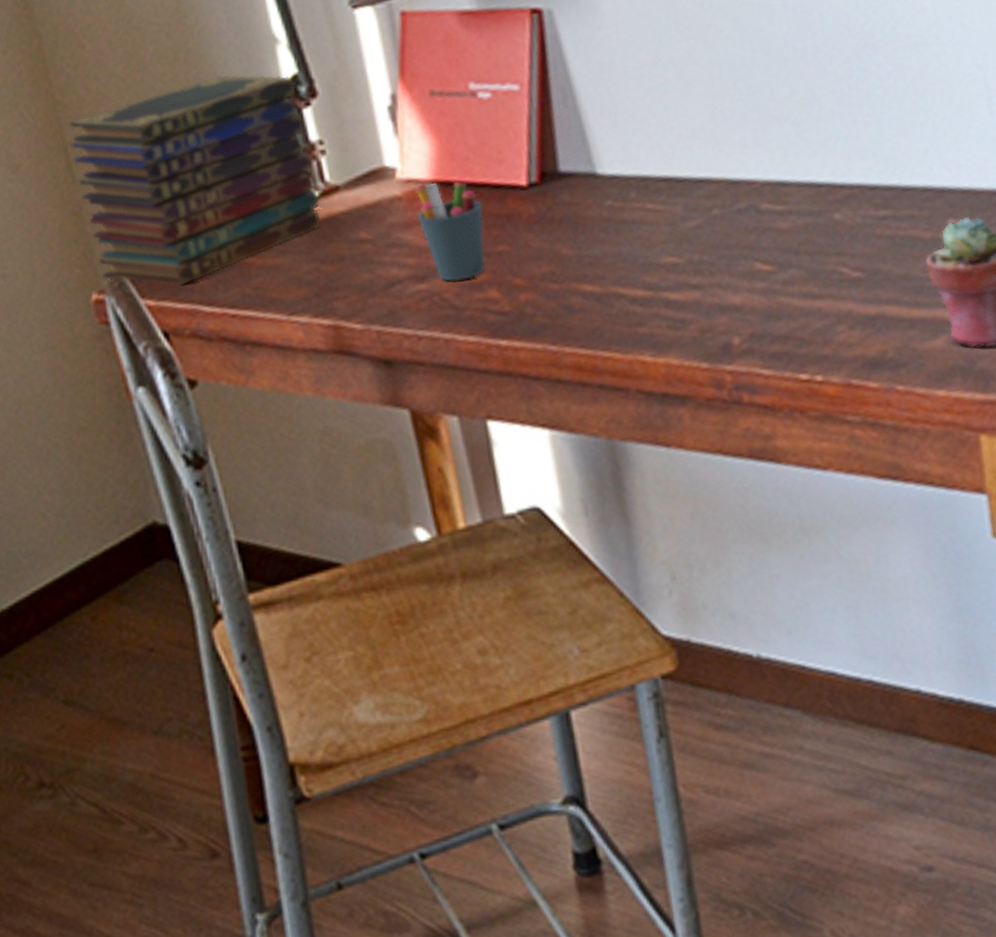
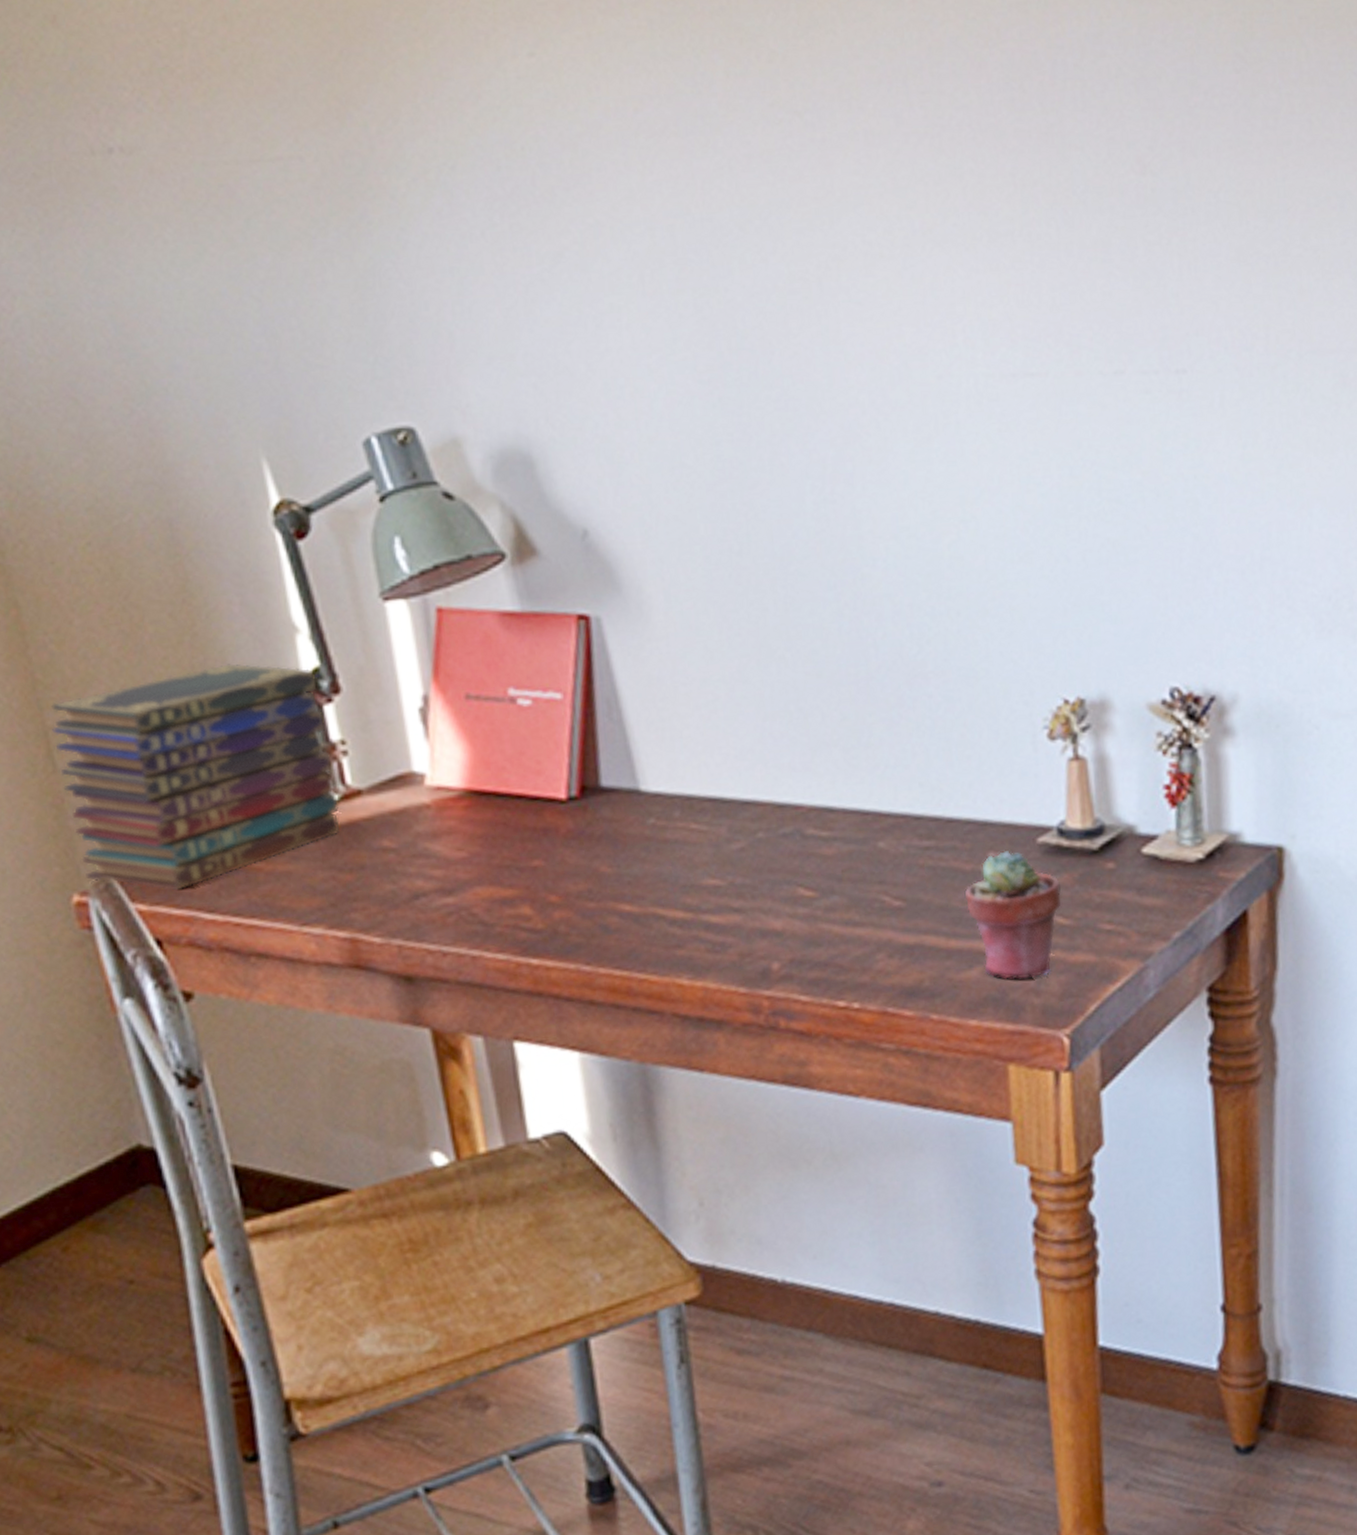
pen holder: present [415,180,485,282] -> none [445,790,519,896]

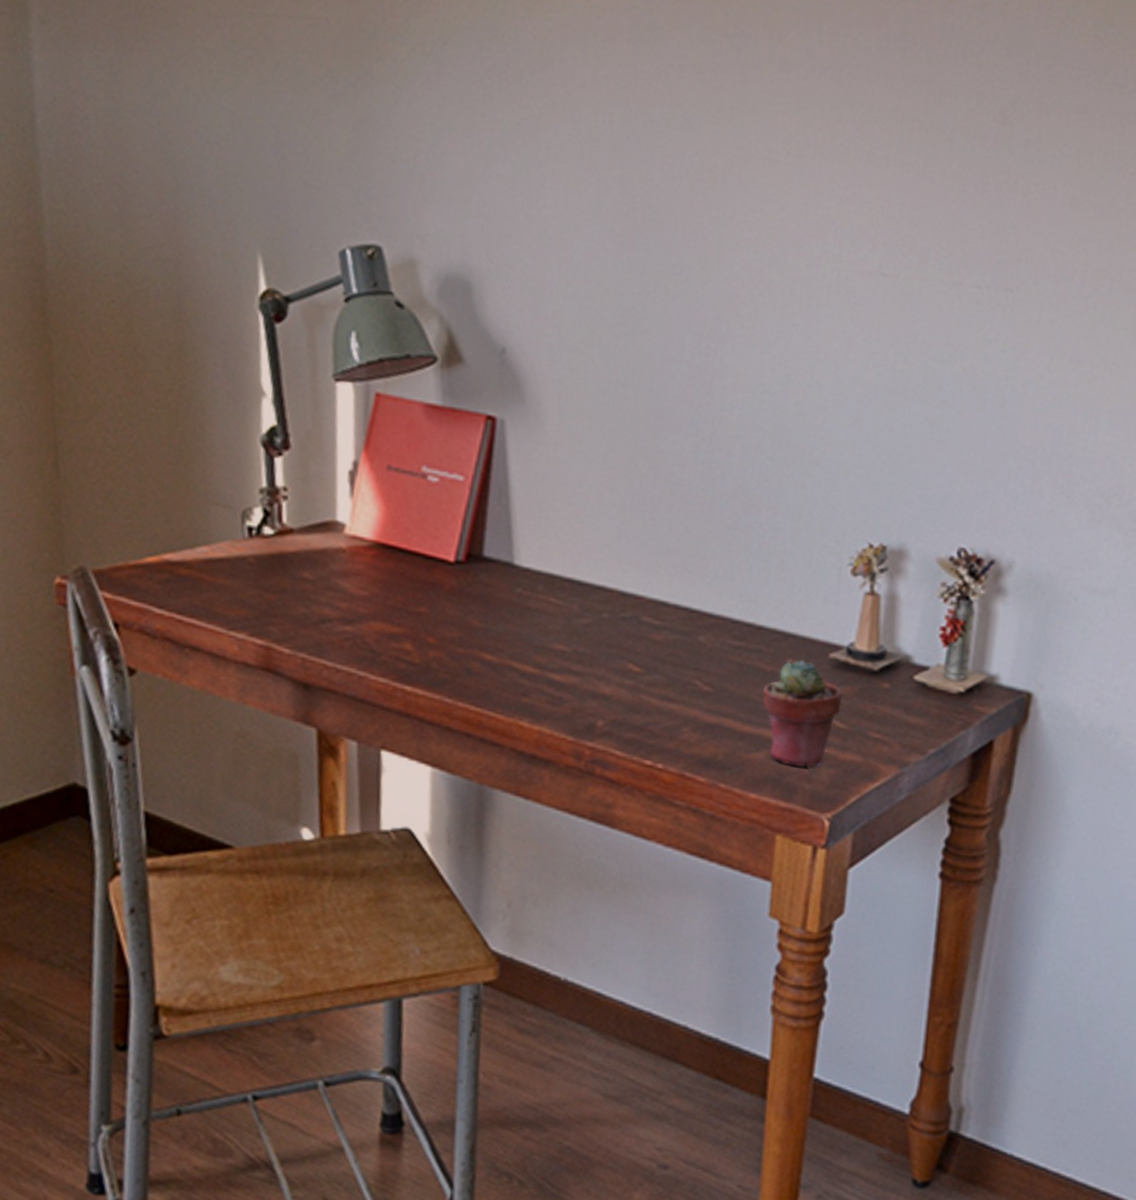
book stack: present [51,663,341,892] -> none [61,412,275,587]

